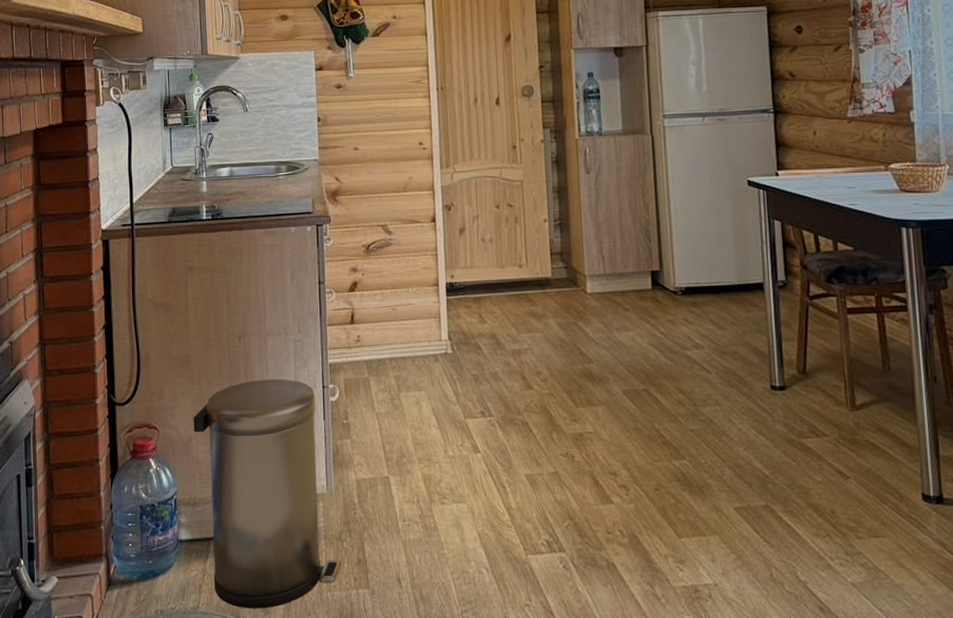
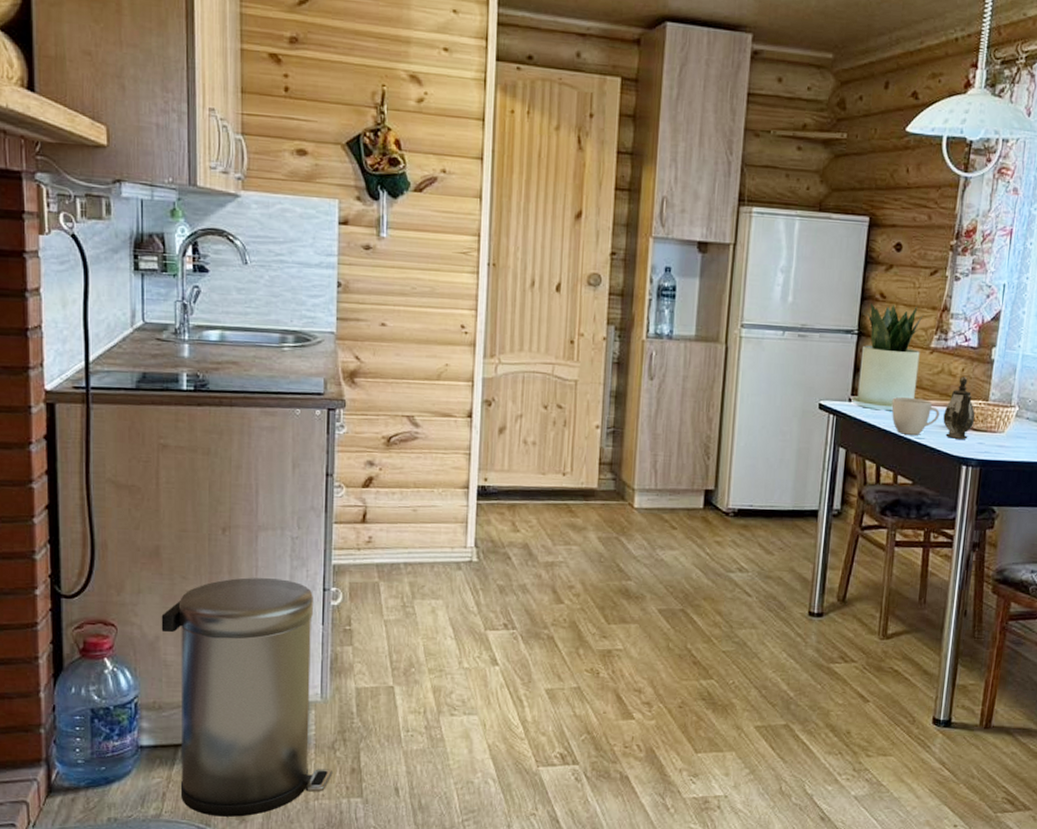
planter: none [777,80,841,182] -> present [850,302,924,411]
cup: none [818,166,869,202] -> present [891,397,940,435]
teapot: none [872,141,906,202] -> present [943,376,975,439]

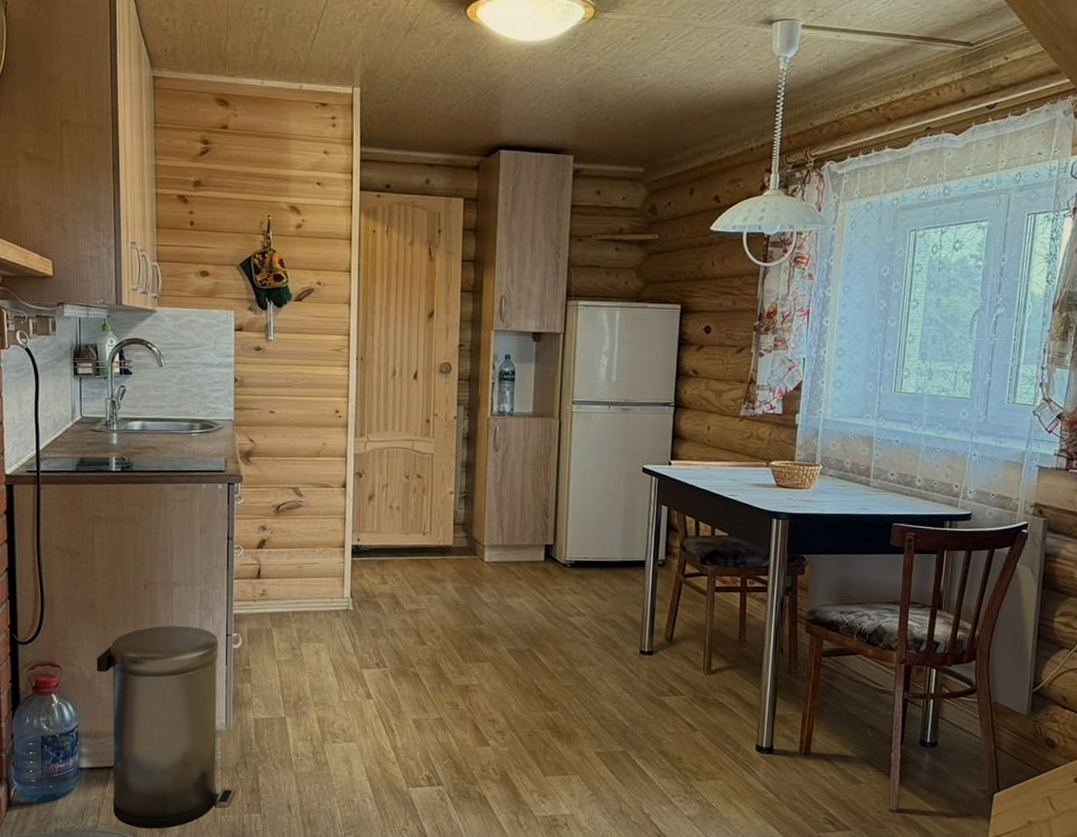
planter: present [850,302,924,411] -> none [670,378,733,473]
cup: present [891,397,940,435] -> none [707,460,751,493]
teapot: present [943,376,975,439] -> none [754,440,783,495]

